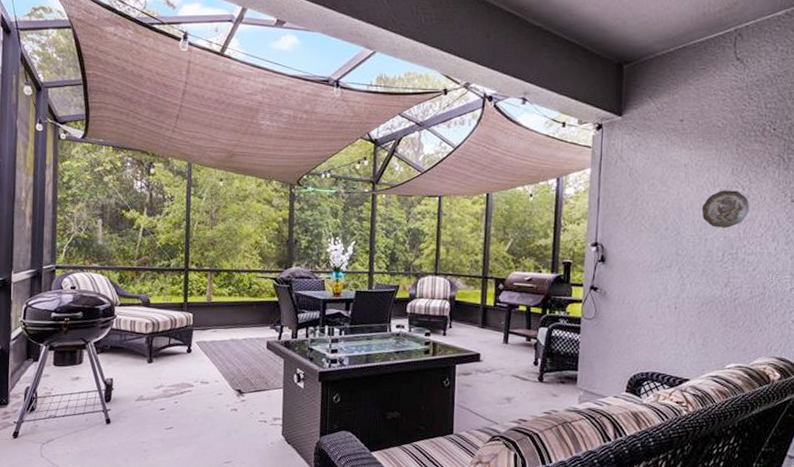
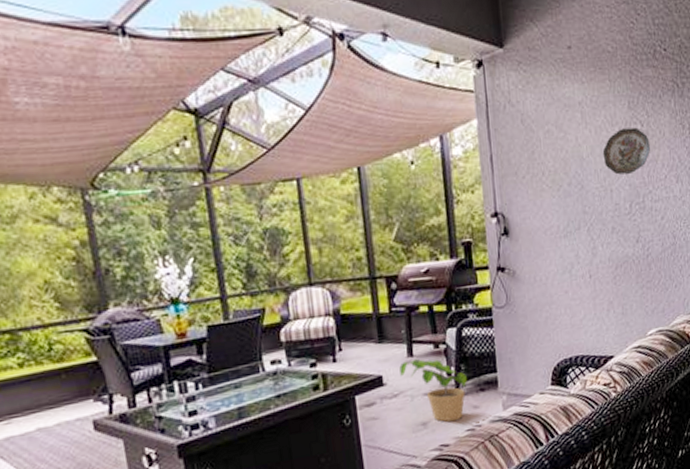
potted plant: none [495,346,551,402] -> present [399,358,467,422]

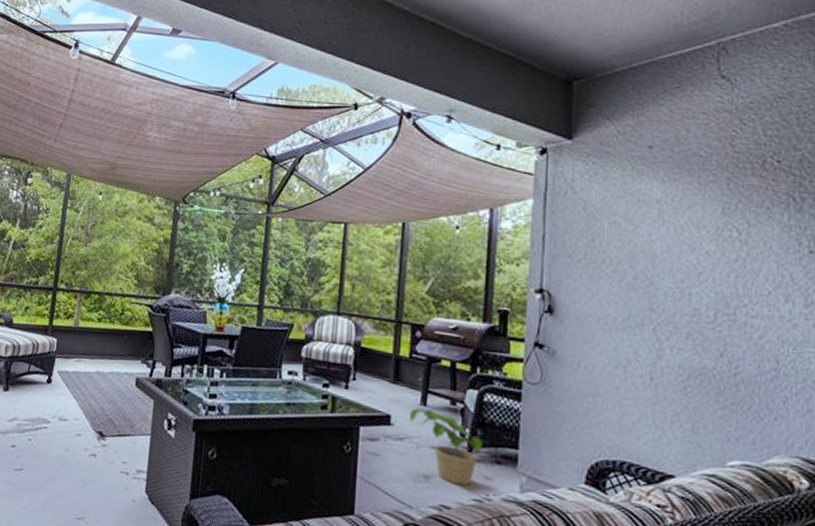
decorative plate: present [602,127,650,175] -> none [682,233,749,281]

